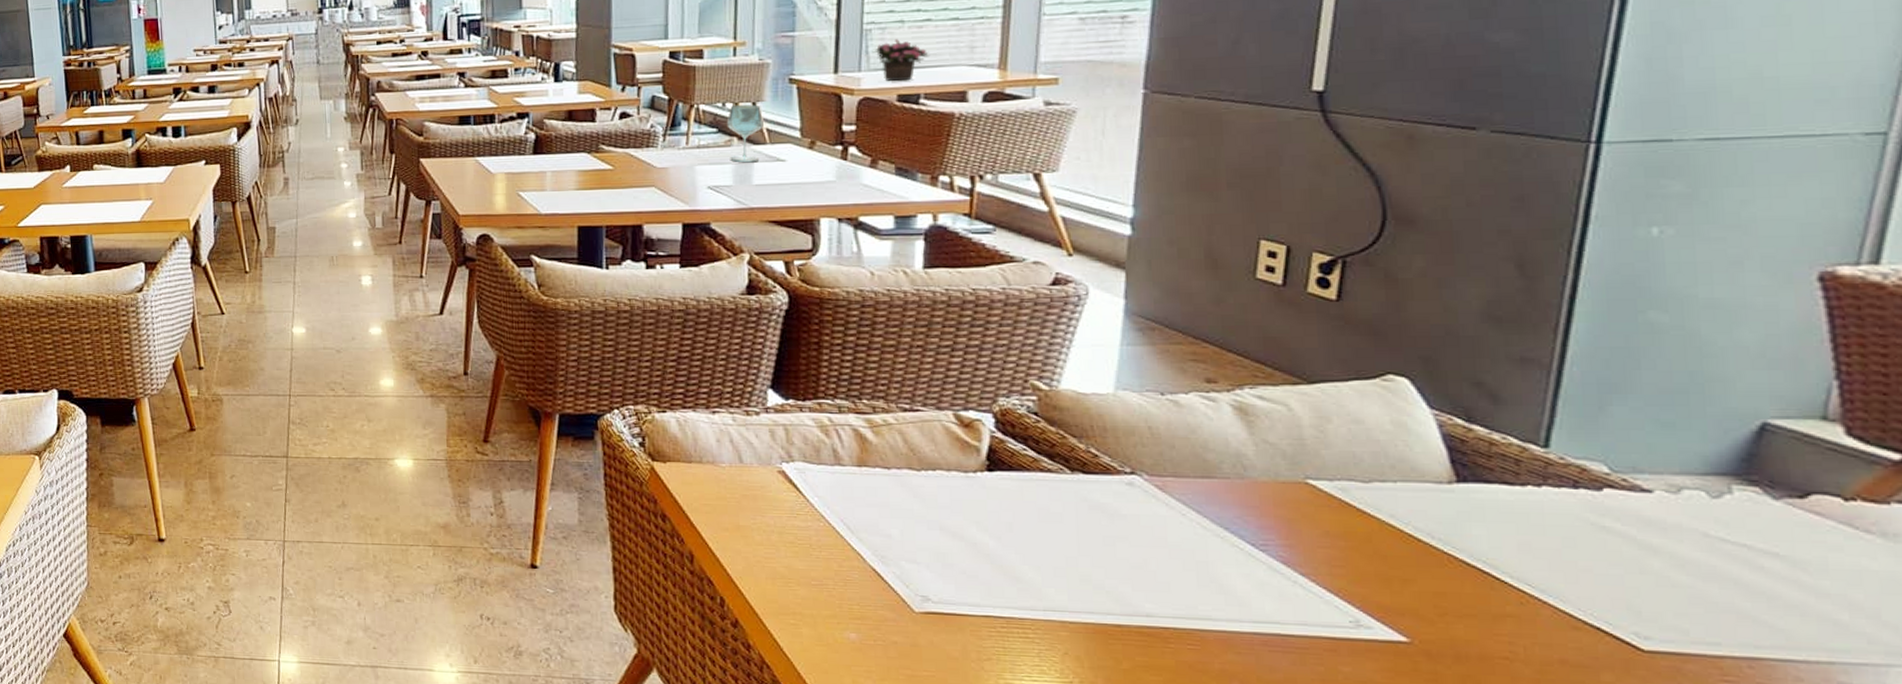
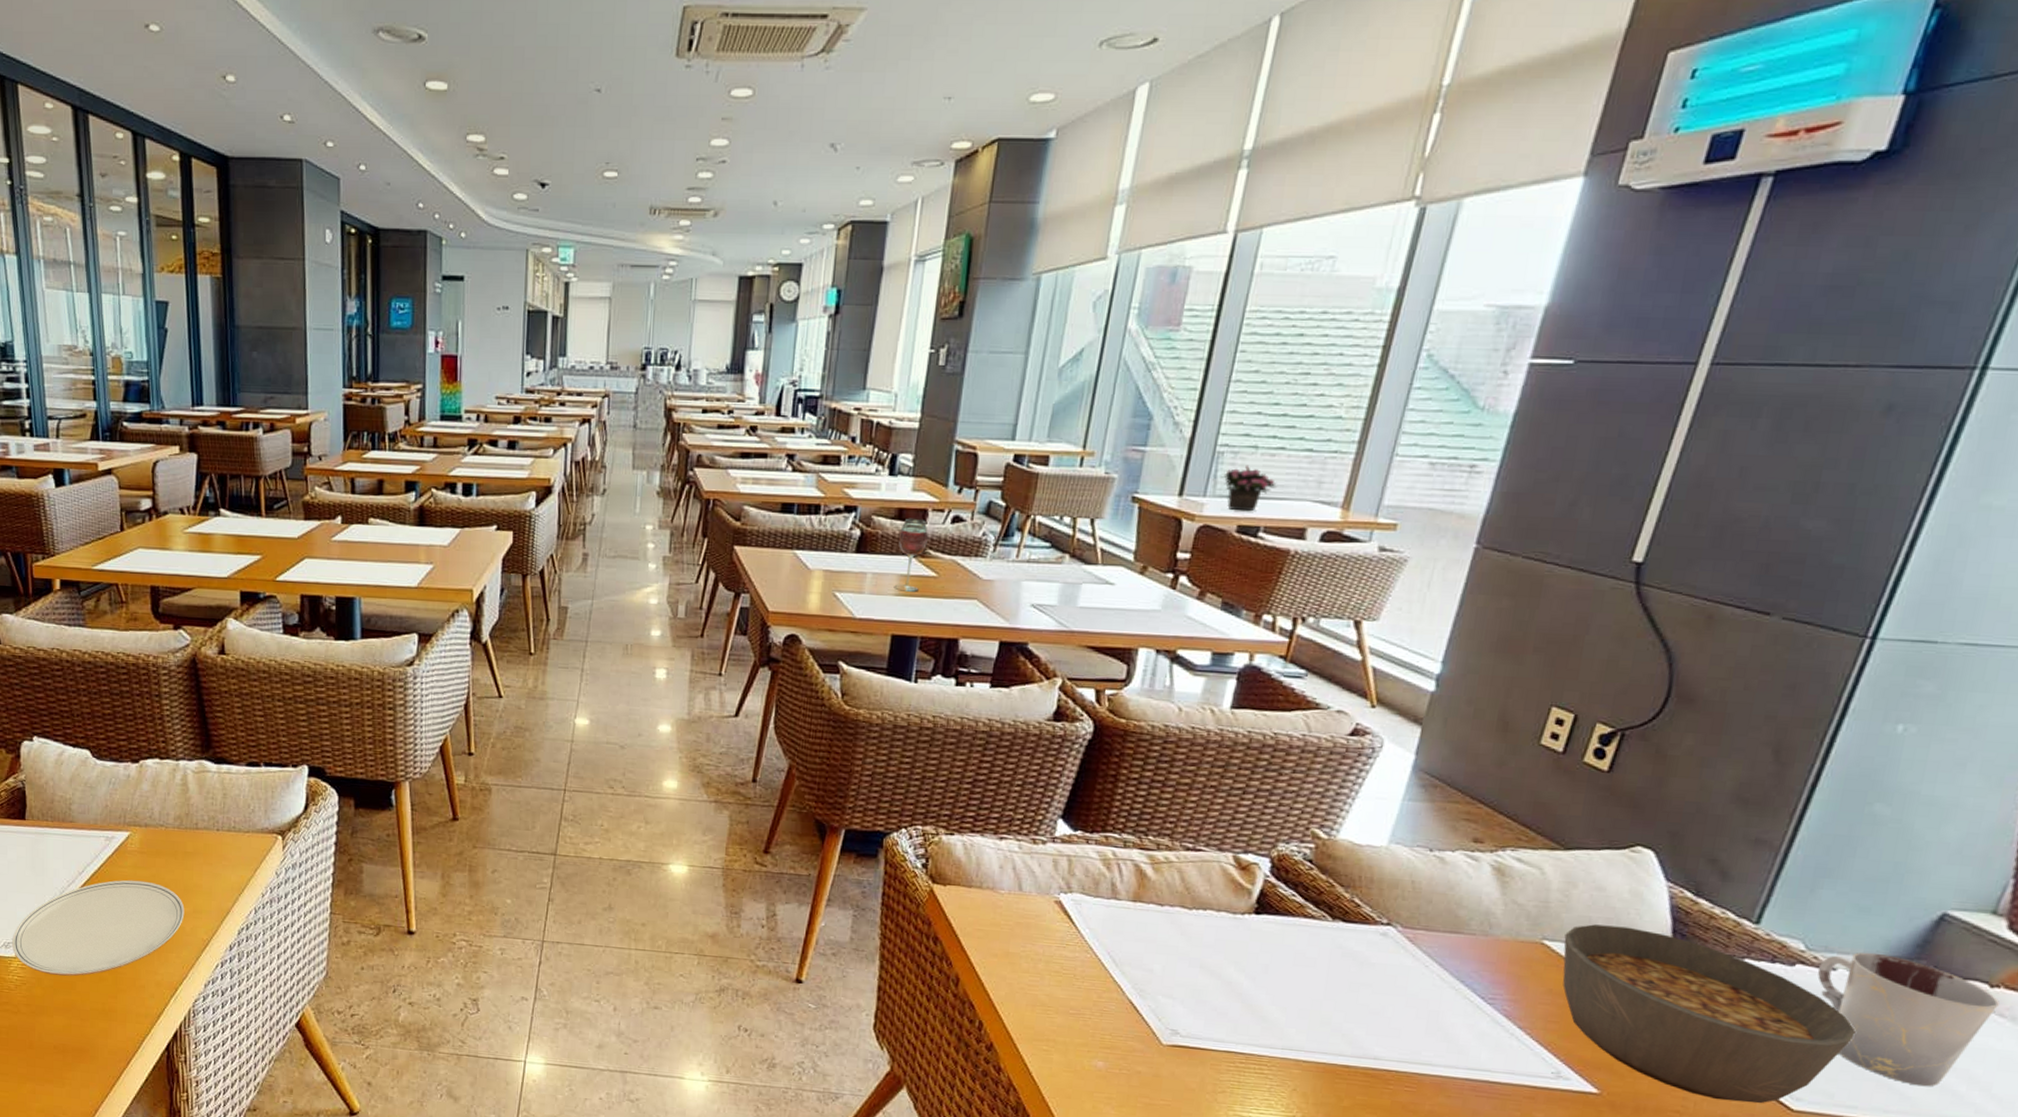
wineglass: none [571,118,599,186] -> present [894,518,928,592]
wine glass: present [726,105,764,163] -> none [1058,520,1099,583]
soup bowl: none [1329,459,1695,645] -> present [1562,924,1856,1104]
cup: none [1630,470,1861,617] -> present [1817,952,2000,1087]

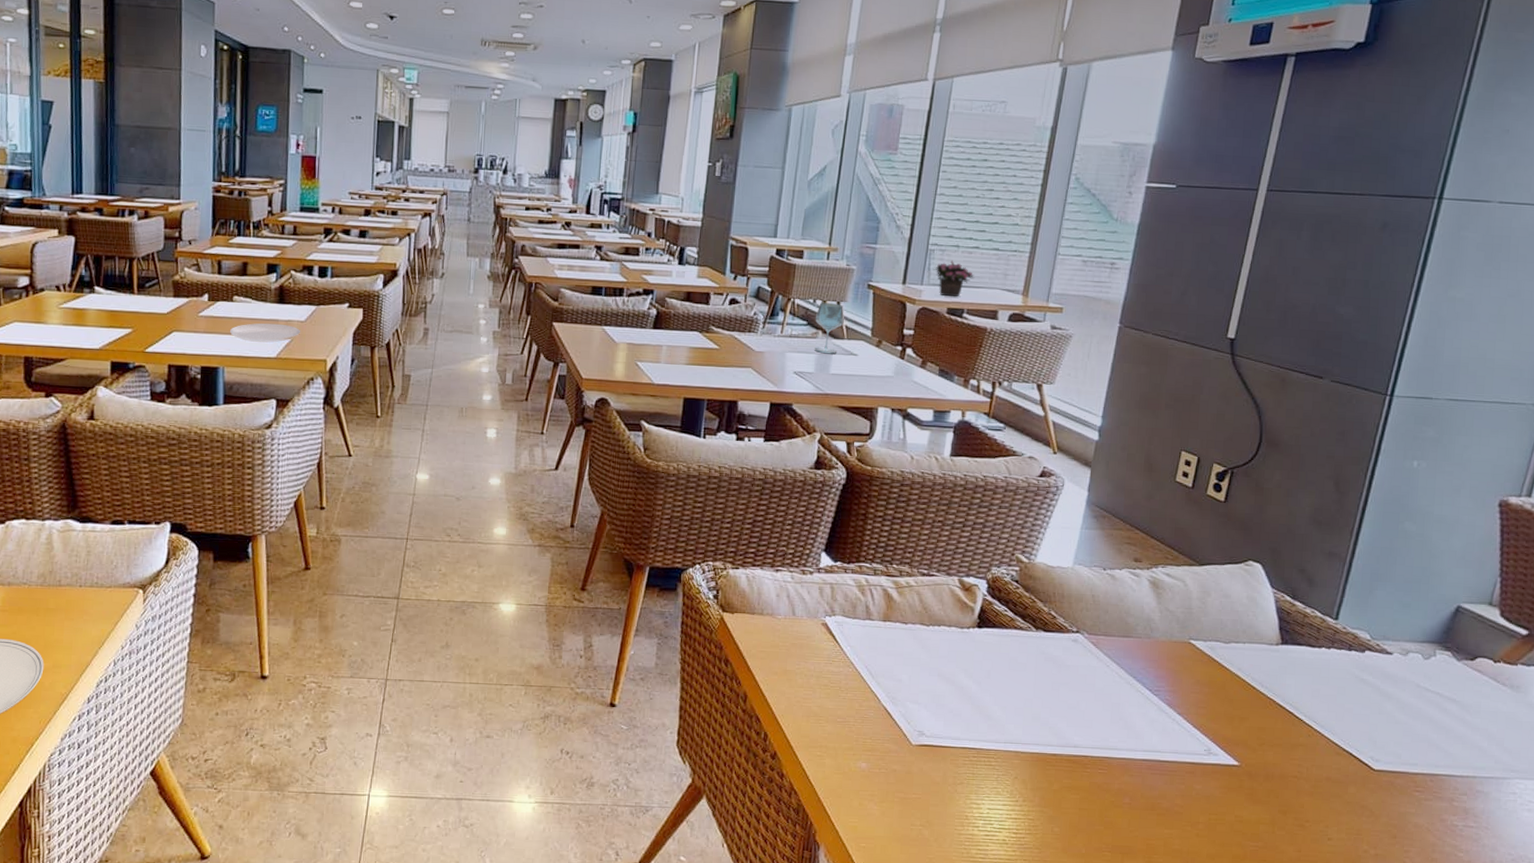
plate: none [366,548,444,571] -> present [230,323,301,344]
wineglass: present [894,518,928,592] -> none [684,300,711,362]
wine glass: none [1058,520,1099,583] -> present [814,303,844,354]
soup bowl: present [1562,924,1856,1104] -> none [1204,625,1410,766]
cup: present [1817,952,2000,1087] -> none [1380,639,1501,745]

